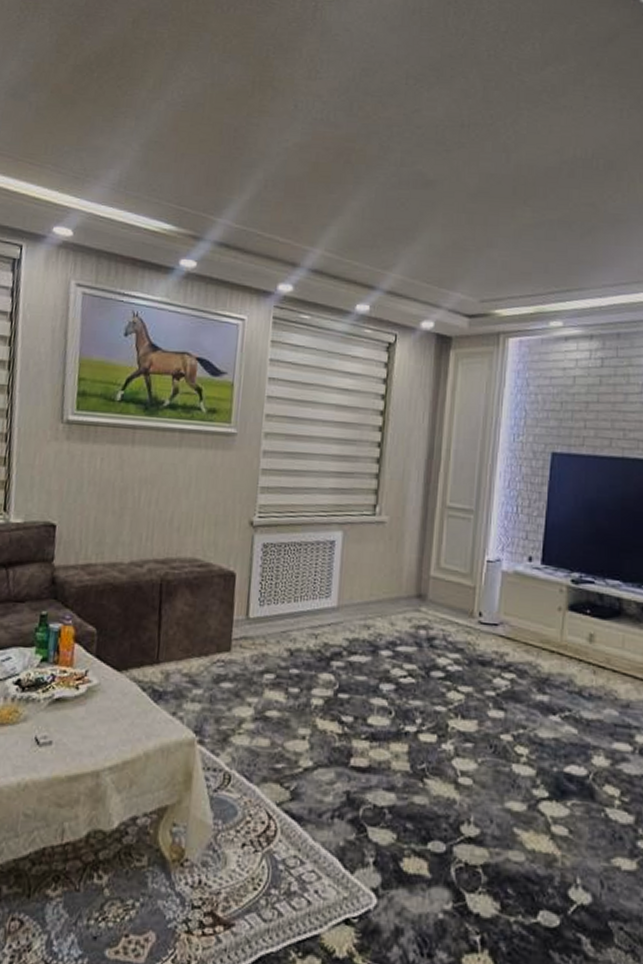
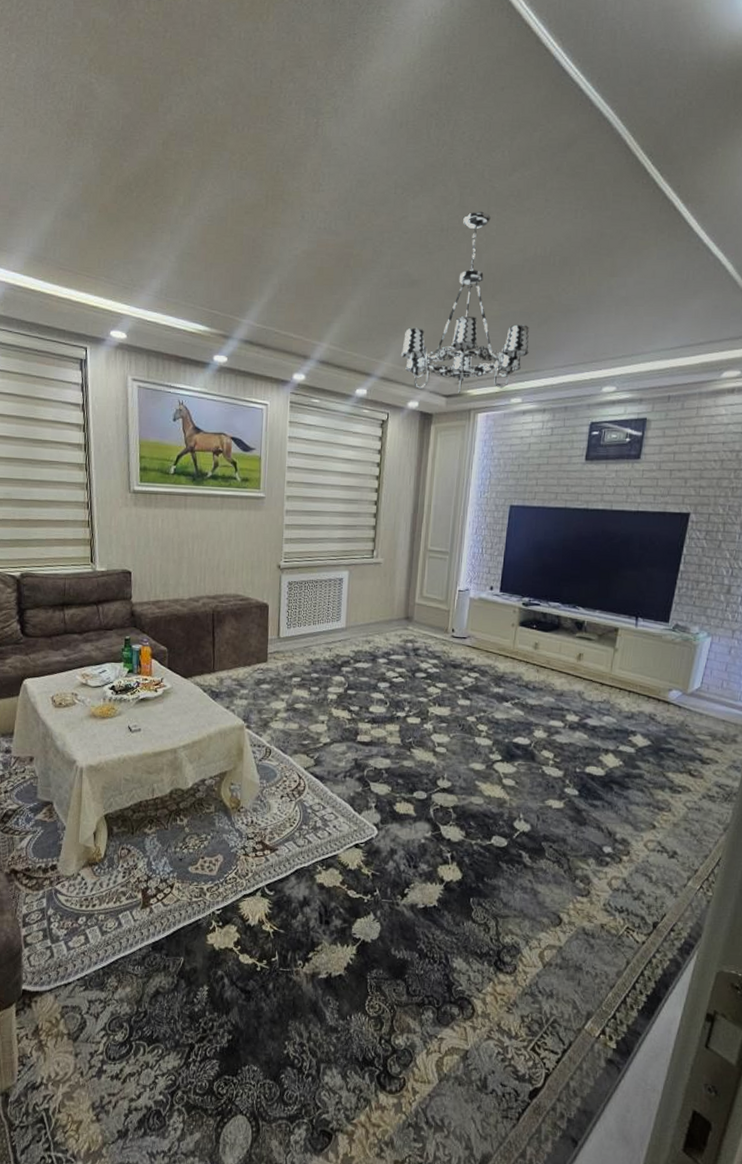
chandelier: none [411,107,571,314] -> present [400,211,529,394]

